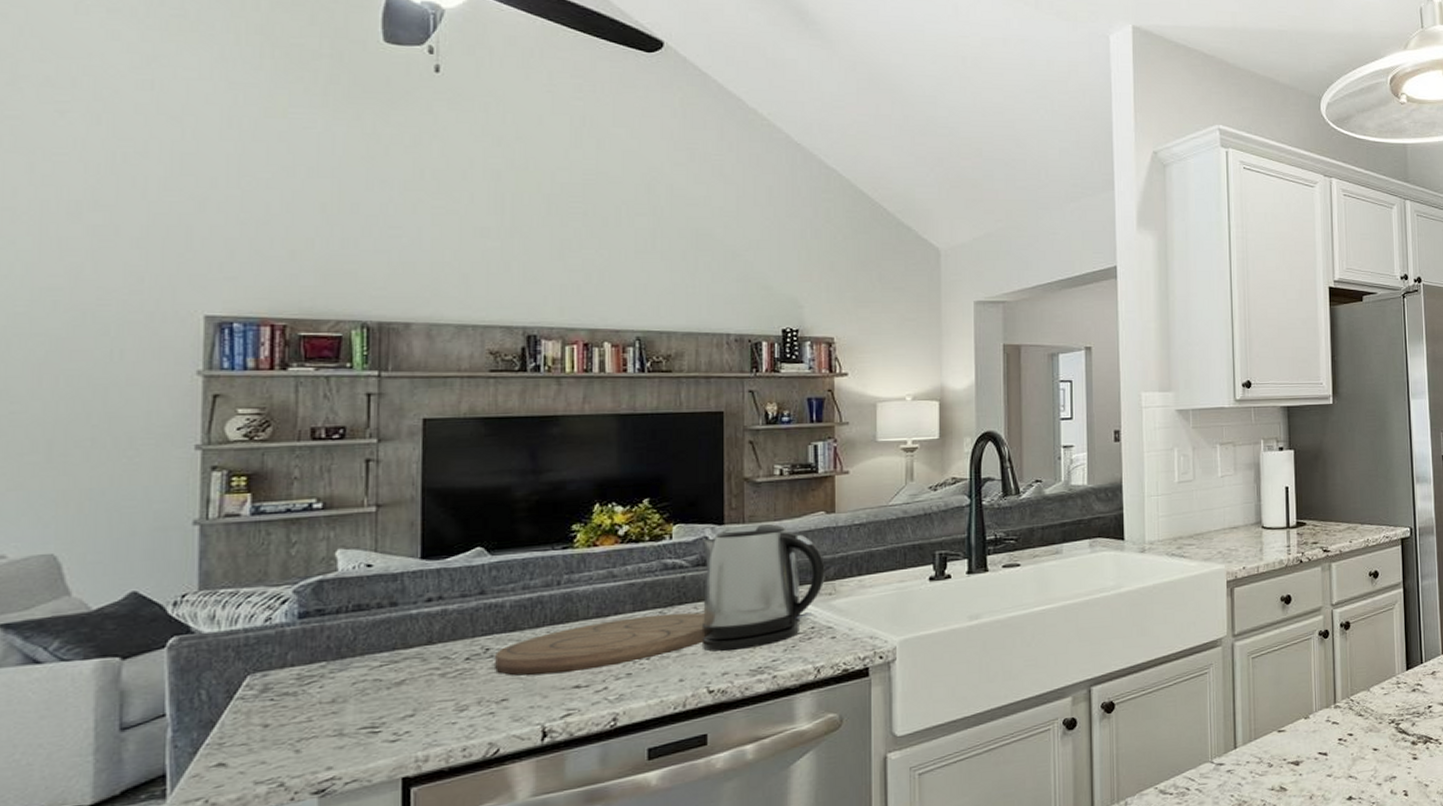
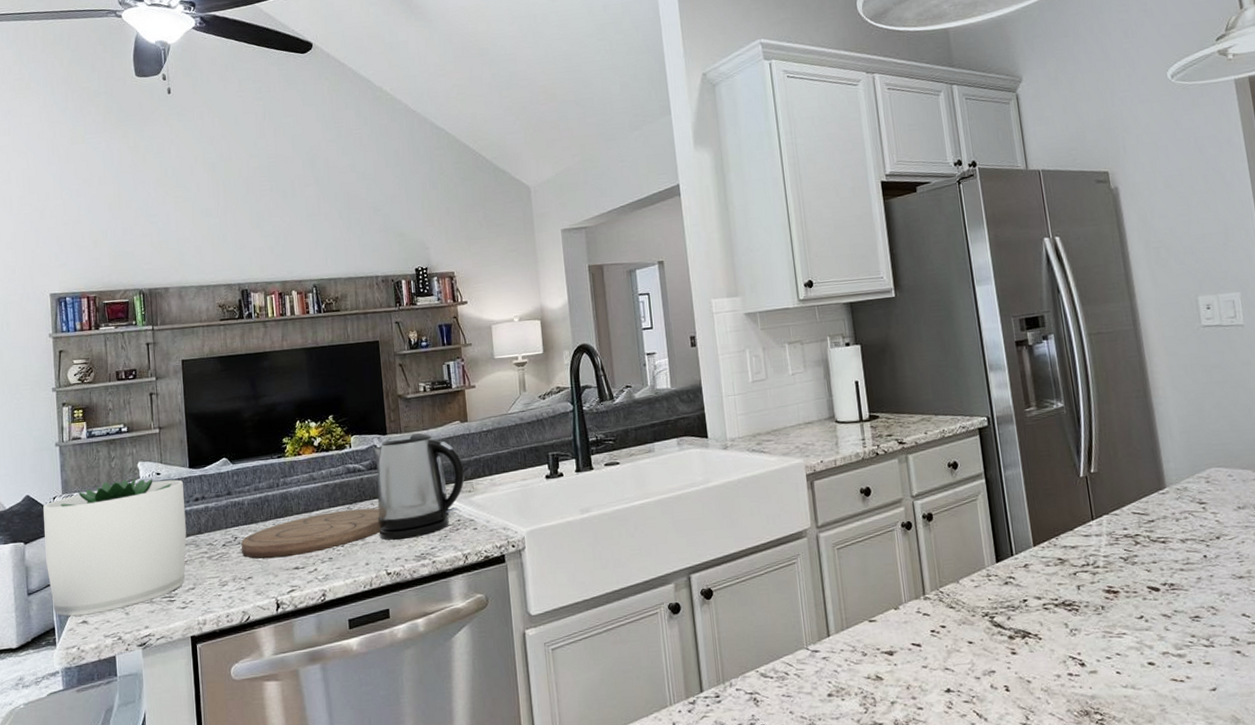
planter: none [159,570,409,759] -> present [43,478,187,617]

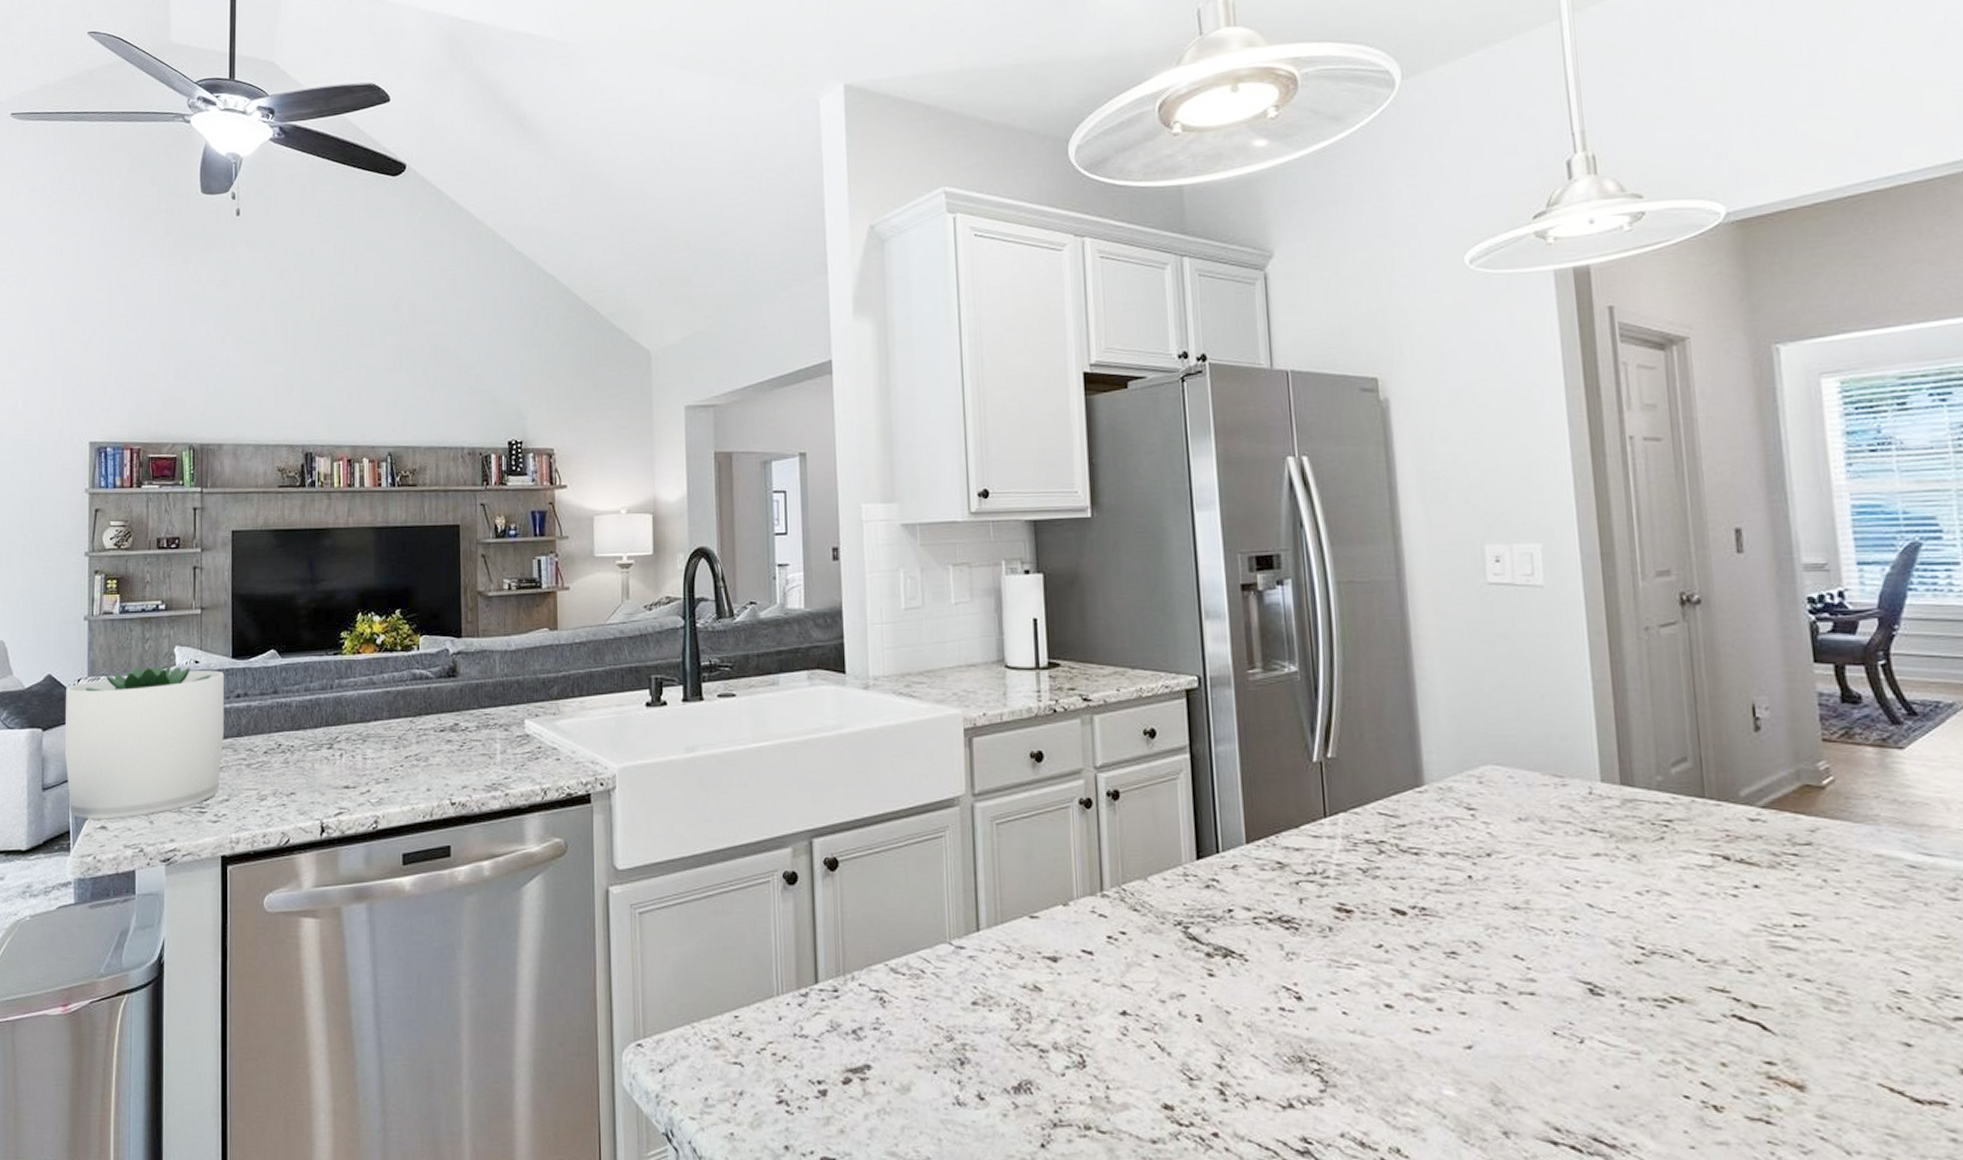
cutting board: present [241,508,381,559] -> none [286,723,447,772]
kettle: present [372,432,465,540] -> none [443,638,550,764]

